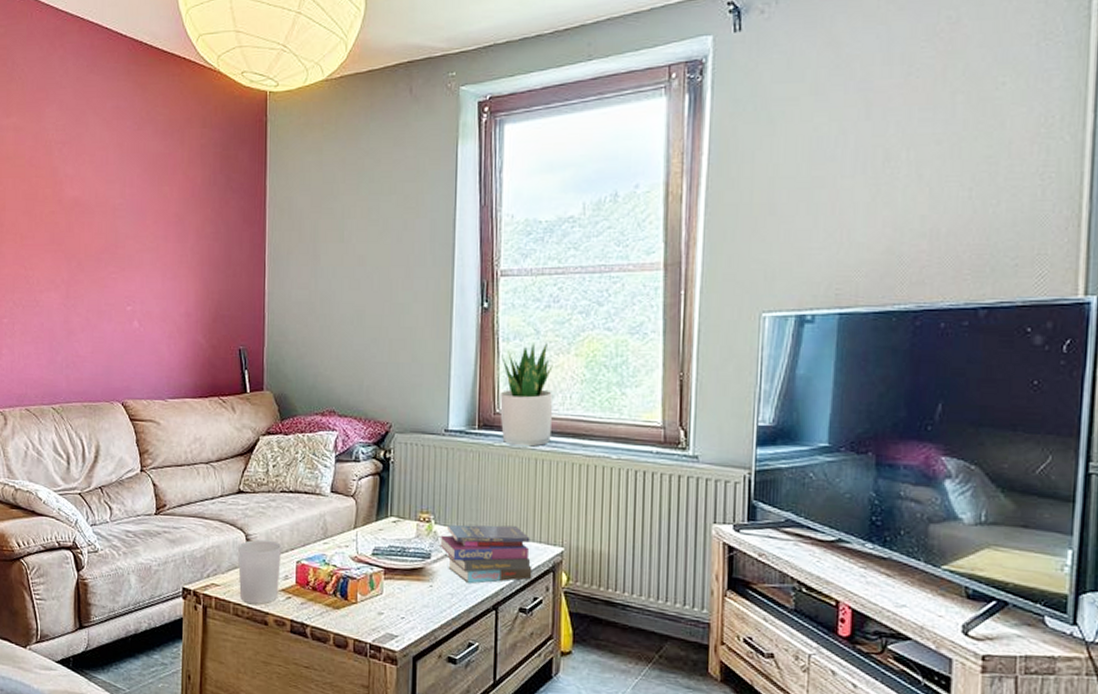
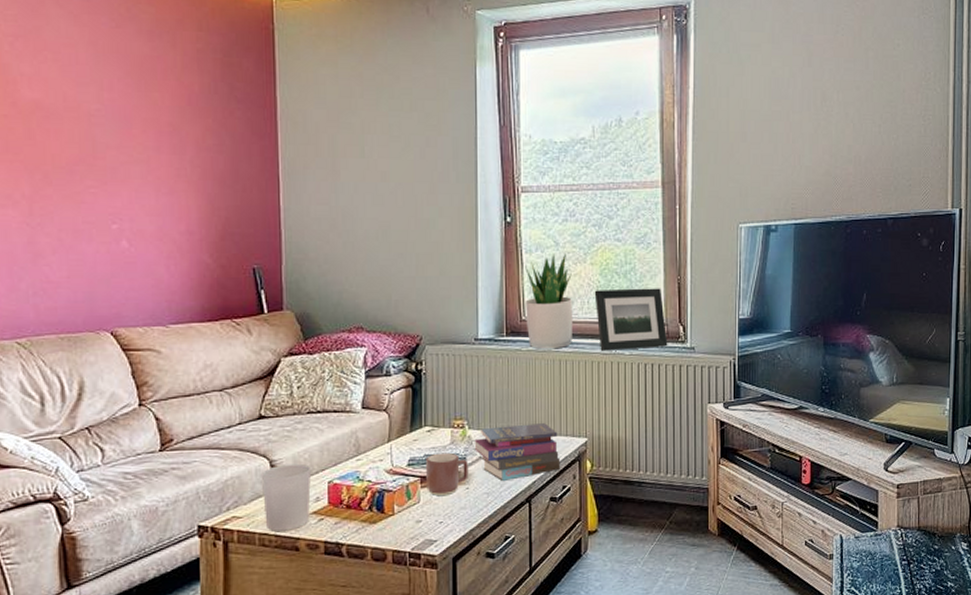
mug: none [390,545,433,591] -> present [426,452,469,496]
picture frame: none [578,384,665,454] -> present [594,288,668,351]

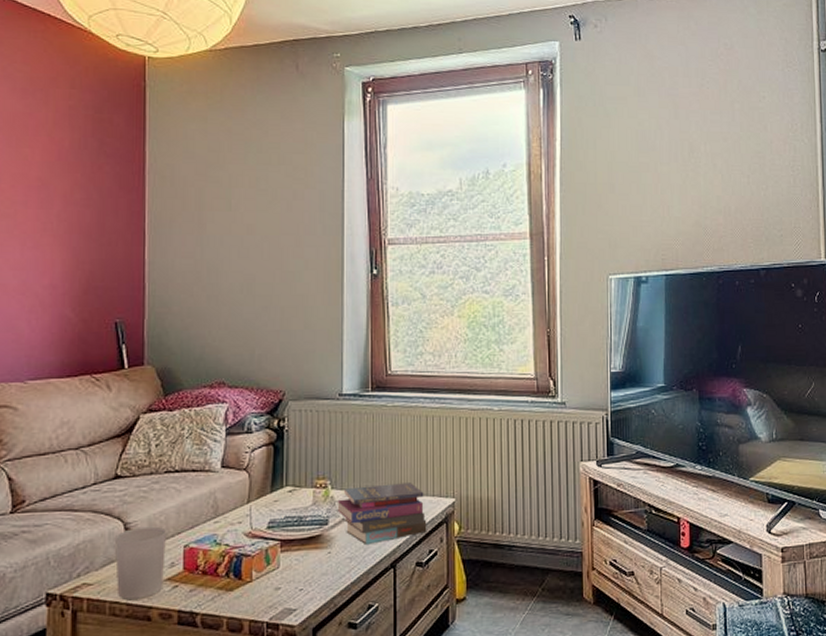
mug: present [426,452,469,496] -> none [287,514,331,561]
planter: present [525,252,574,350] -> none [391,305,441,405]
picture frame: present [594,288,668,351] -> none [462,341,538,406]

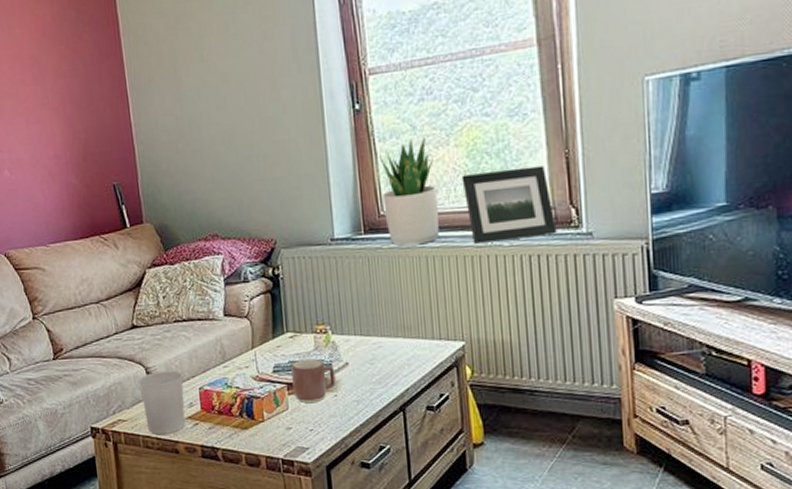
mug: none [287,514,331,561] -> present [291,359,336,404]
books: present [337,483,427,544] -> none [338,326,436,388]
planter: none [391,305,441,405] -> present [379,136,440,247]
picture frame: none [462,341,538,406] -> present [461,165,557,244]

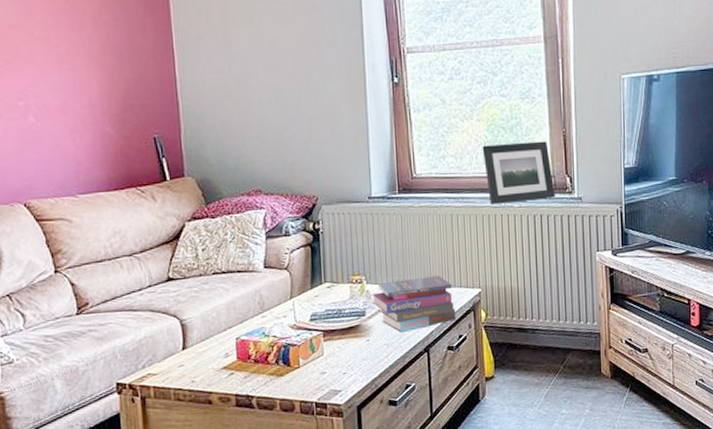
candle holder: present [138,370,185,434] -> none [172,322,220,387]
mug: present [291,359,336,404] -> none [327,307,369,349]
books: none [338,326,436,388] -> present [372,276,456,332]
planter: present [379,136,440,247] -> none [414,110,463,205]

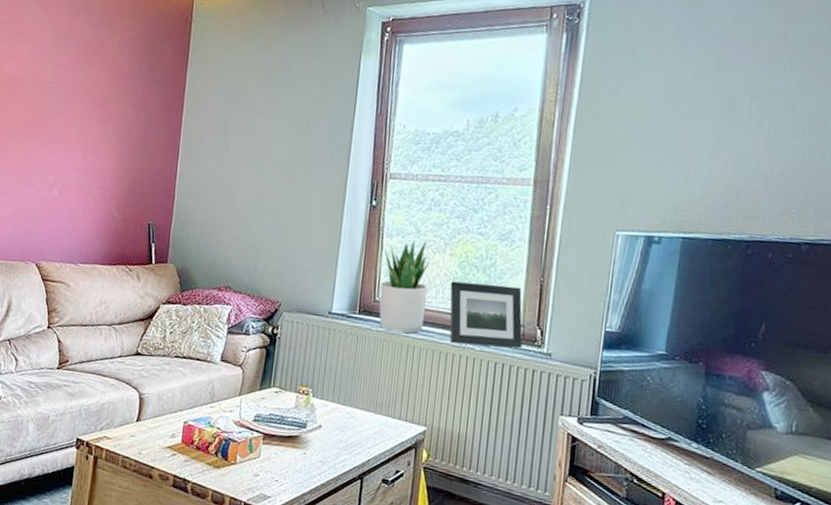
books: present [372,276,456,332] -> none [315,399,397,454]
planter: none [414,110,463,205] -> present [379,240,430,334]

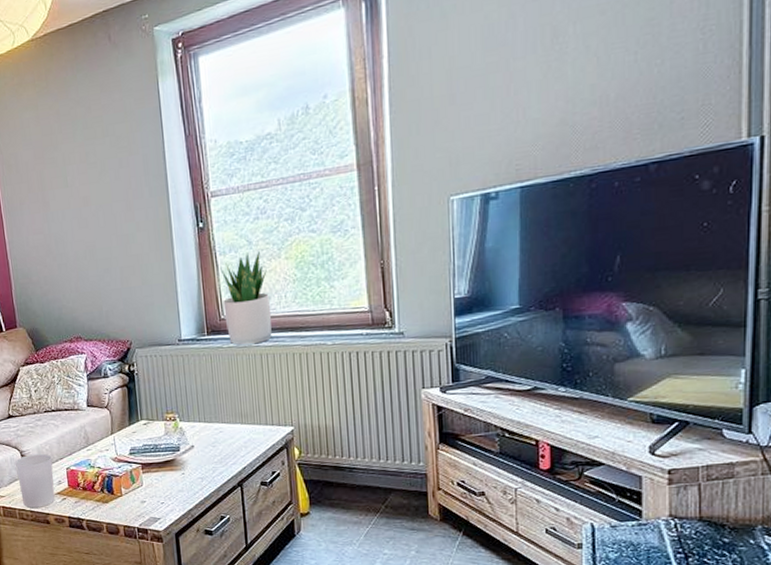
candle holder: none [129,399,172,459] -> present [14,453,55,508]
picture frame: present [449,281,523,349] -> none [291,275,373,343]

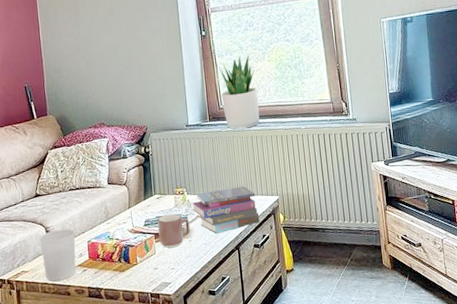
mug: none [145,442,183,481] -> present [157,214,190,248]
books: none [185,414,269,467] -> present [192,186,260,234]

